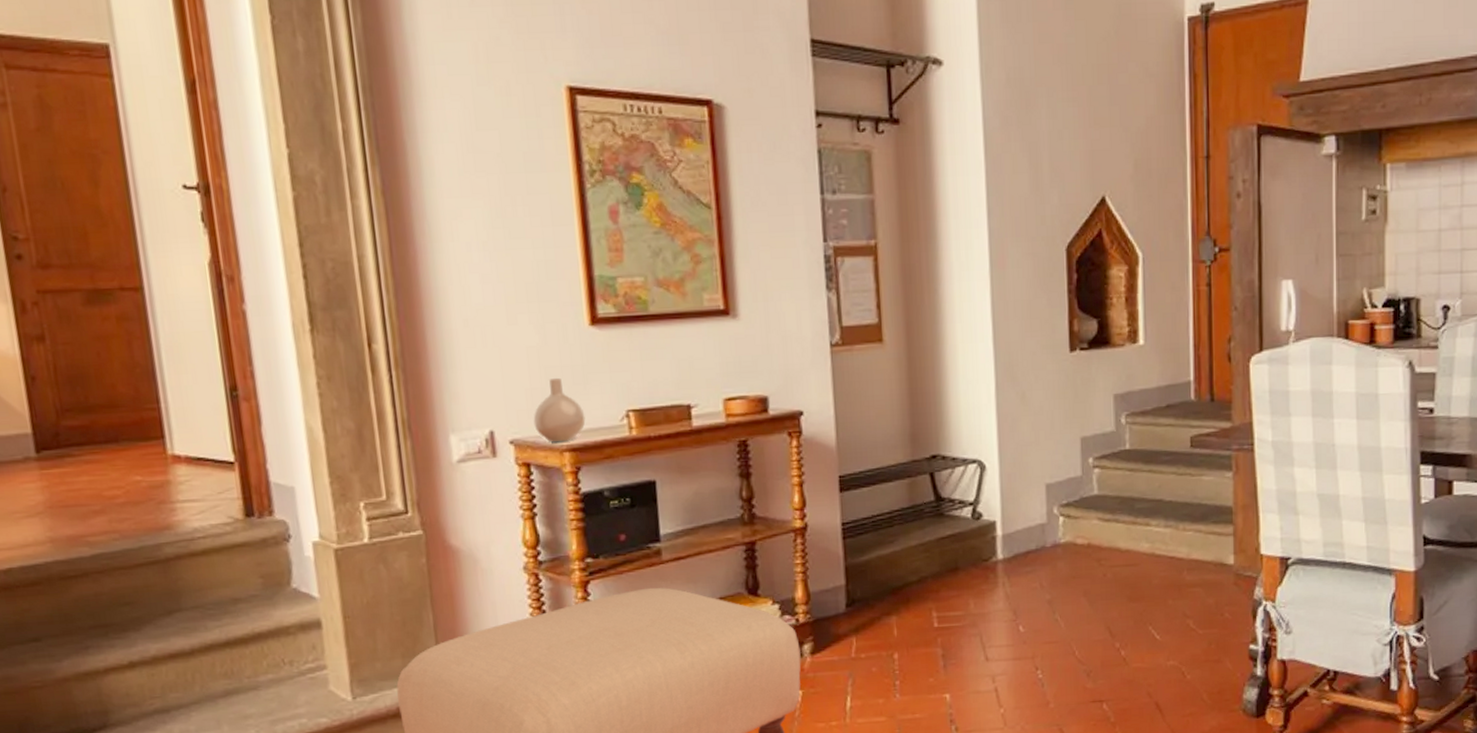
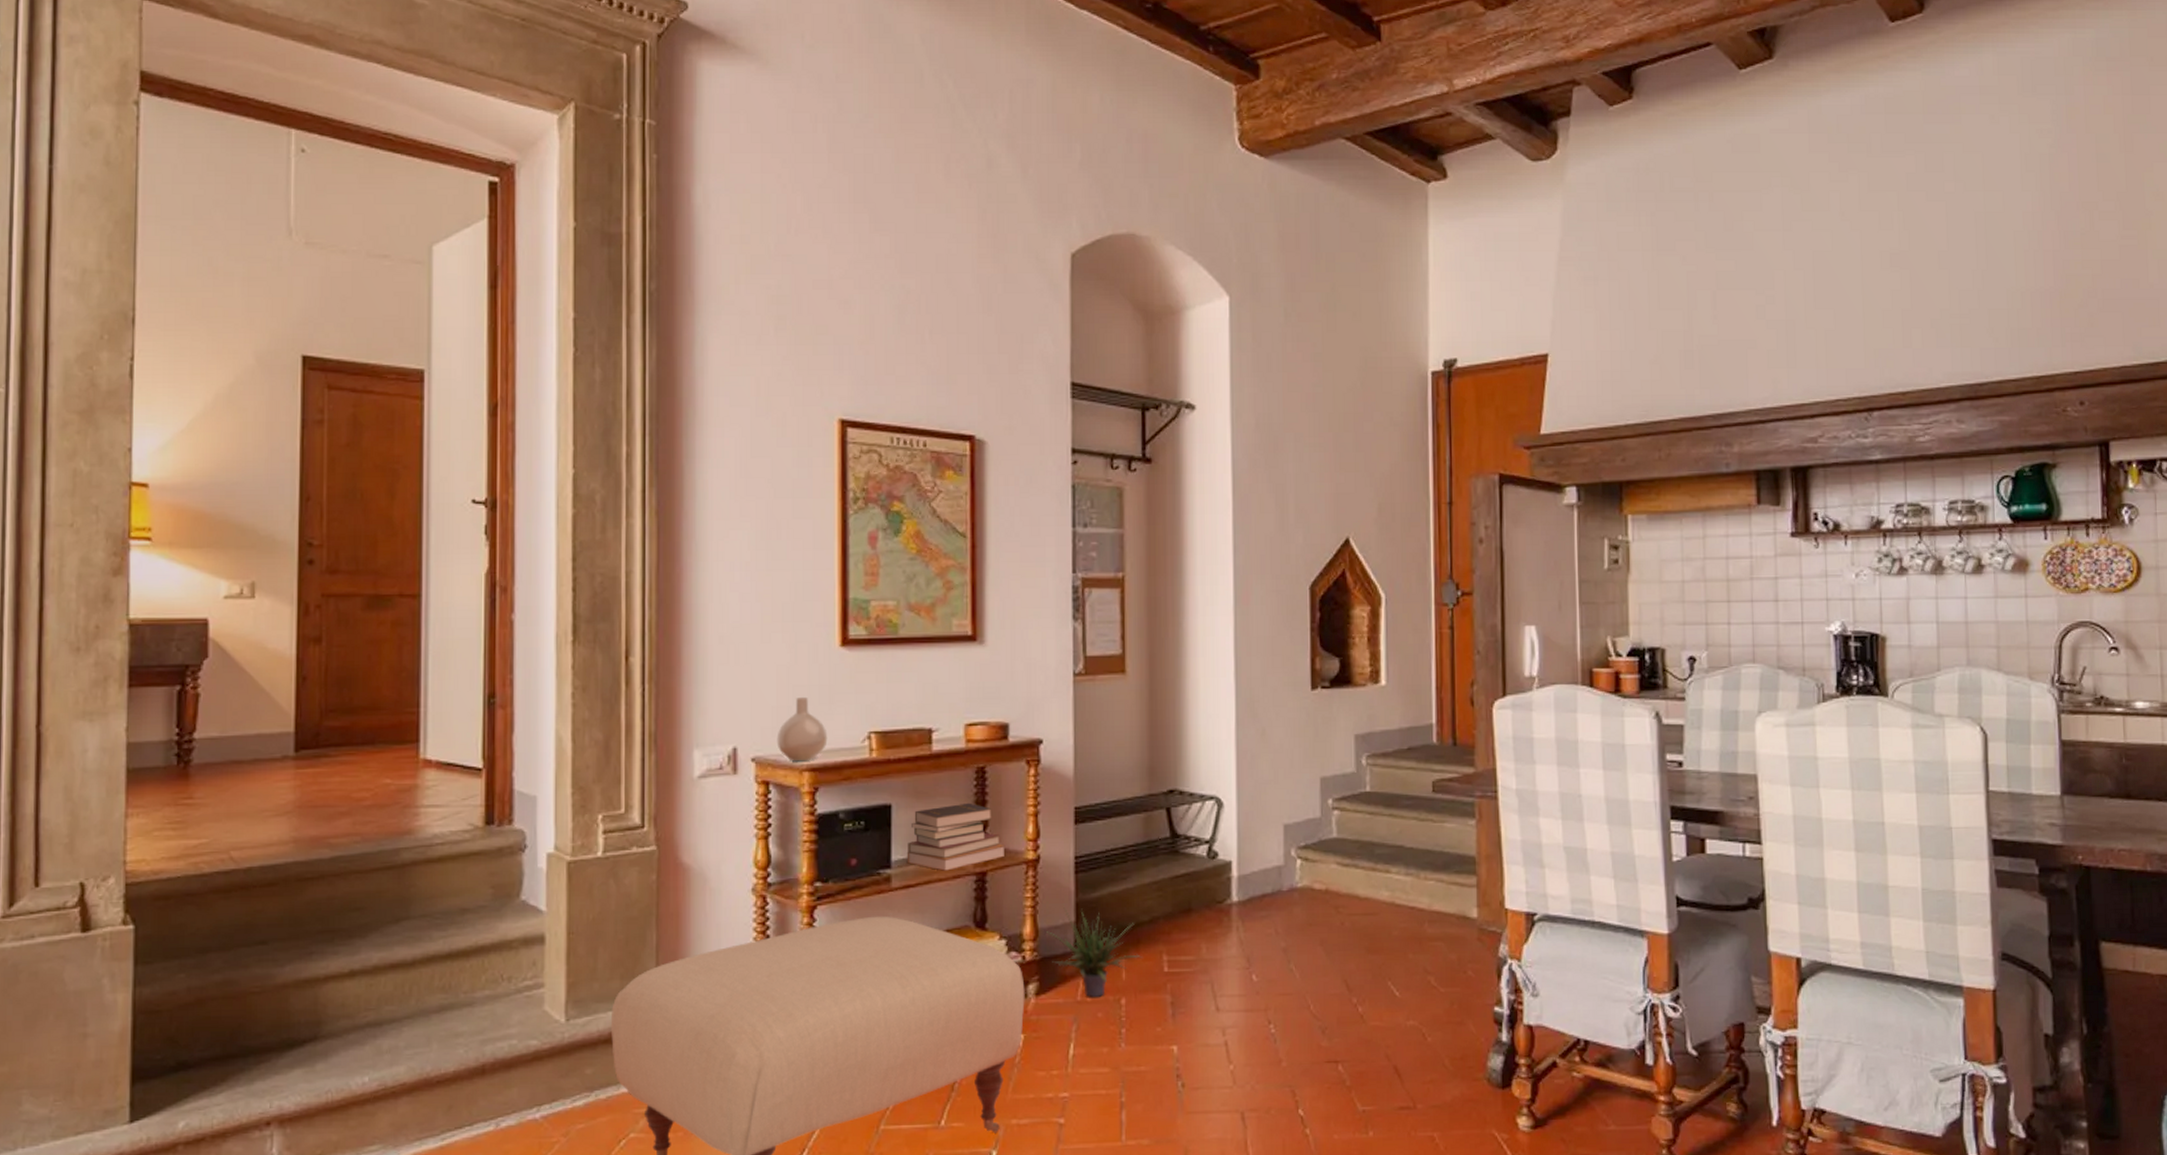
books: none [674,475,773,542] -> present [906,802,1006,871]
potted plant: none [817,568,913,654] -> present [1045,903,1143,998]

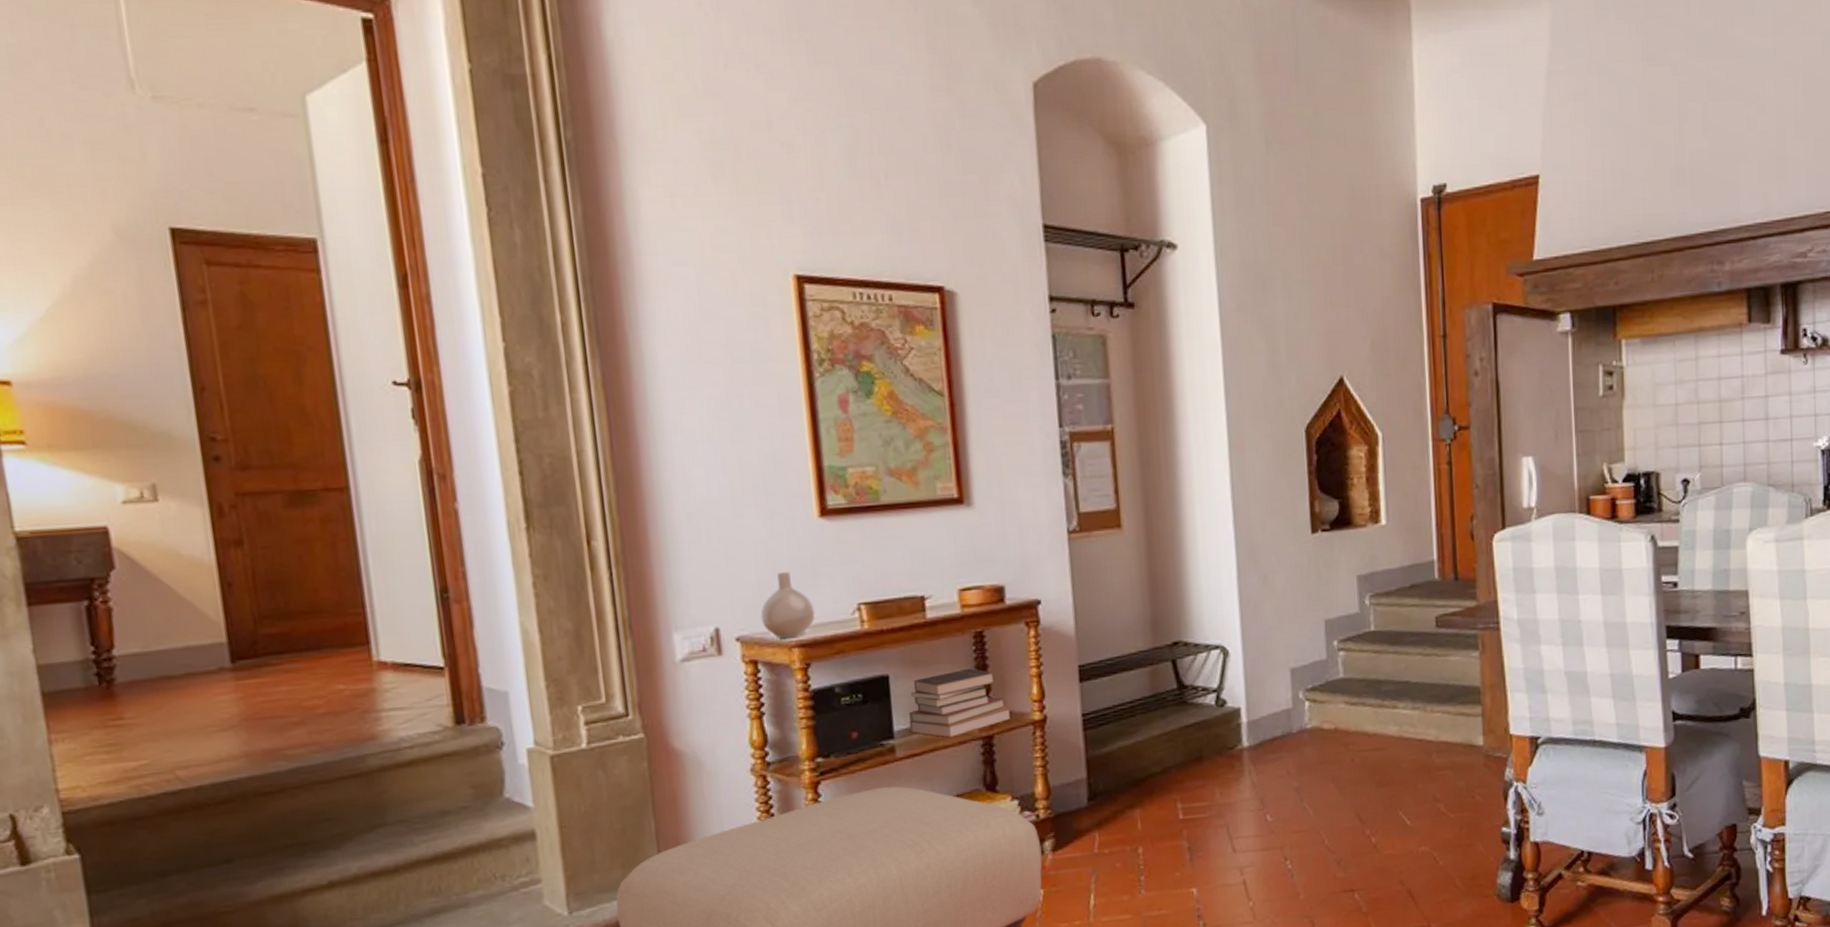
potted plant: present [1045,903,1143,998] -> none [1057,761,1157,849]

